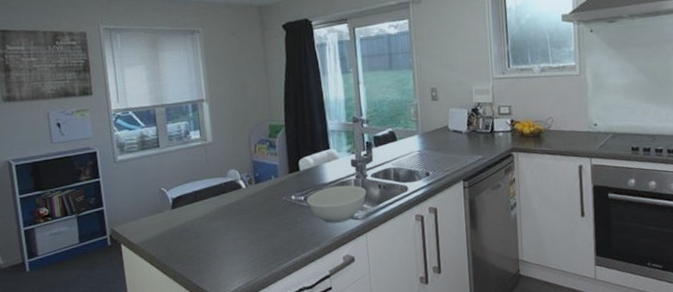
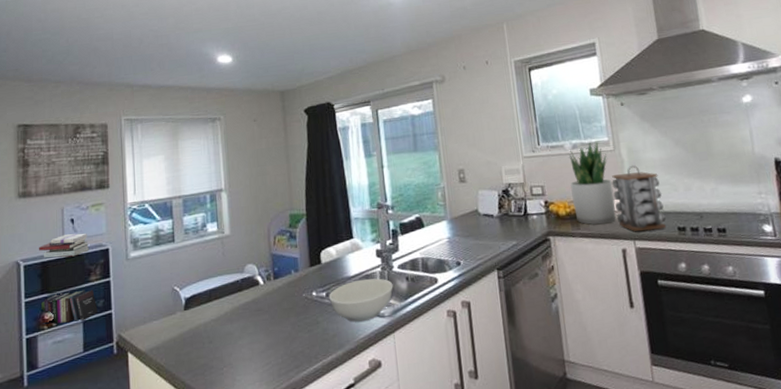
books: none [27,136,77,159] -> present [38,233,89,258]
planter: none [535,66,576,143] -> present [569,142,616,225]
spice rack: none [575,89,621,150] -> present [612,165,666,231]

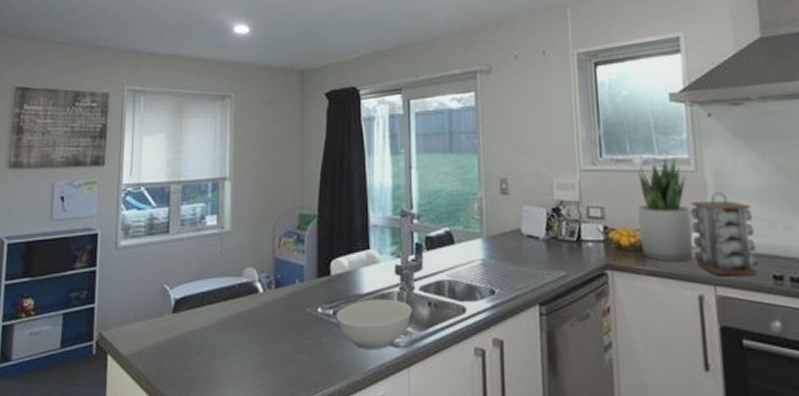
books: present [38,233,89,258] -> none [24,212,77,239]
books: present [41,290,98,326] -> none [20,278,80,313]

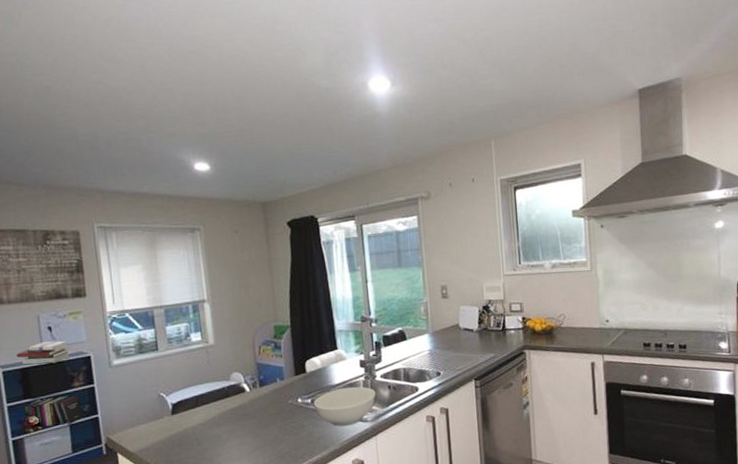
books: none [20,278,80,313] -> present [25,395,84,429]
books: none [24,212,77,239] -> present [16,341,70,365]
planter: present [636,159,694,262] -> none [547,262,588,340]
spice rack: present [690,191,758,276] -> none [586,285,633,347]

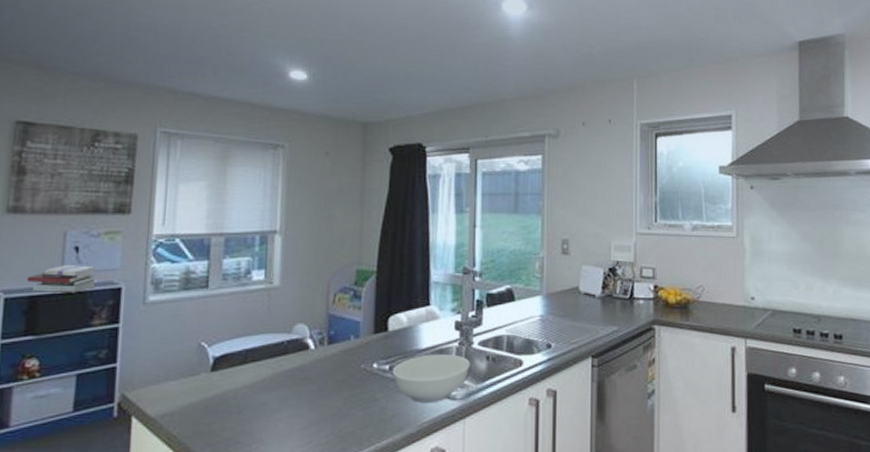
books: present [25,395,84,429] -> none [20,336,98,375]

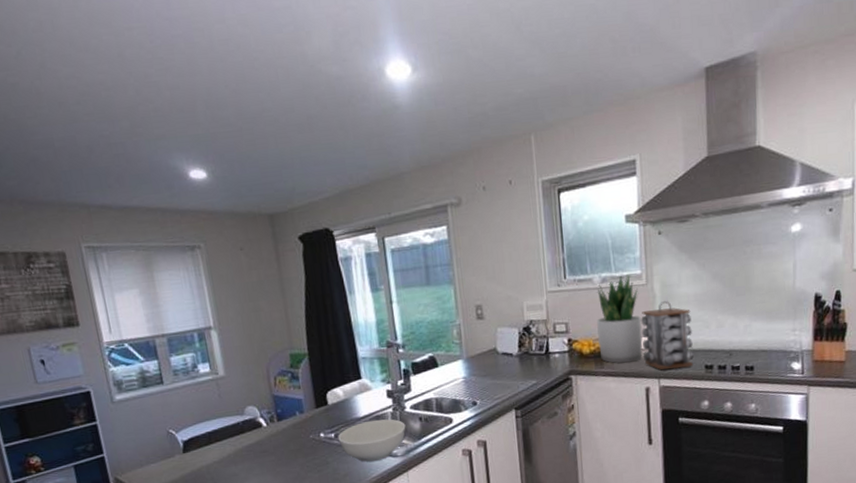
books: present [26,264,95,294] -> none [8,375,67,402]
planter: none [684,226,731,318] -> present [596,275,643,363]
spice rack: none [730,255,782,330] -> present [641,300,694,370]

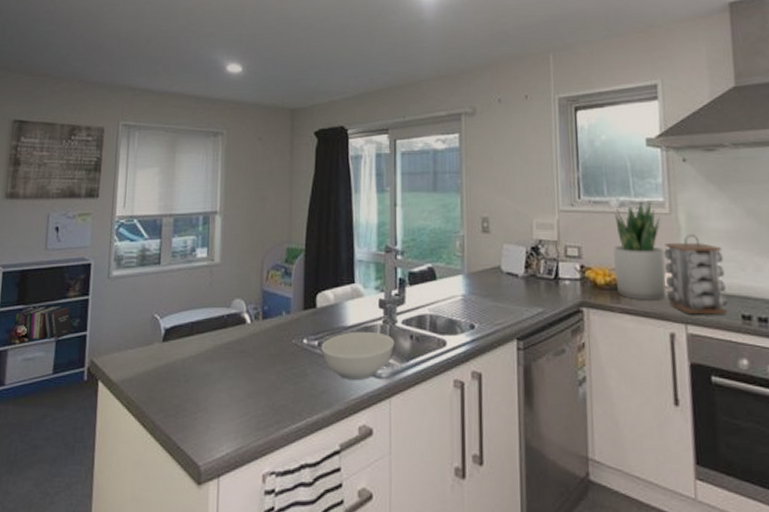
books: none [23,434,89,470] -> present [14,305,73,339]

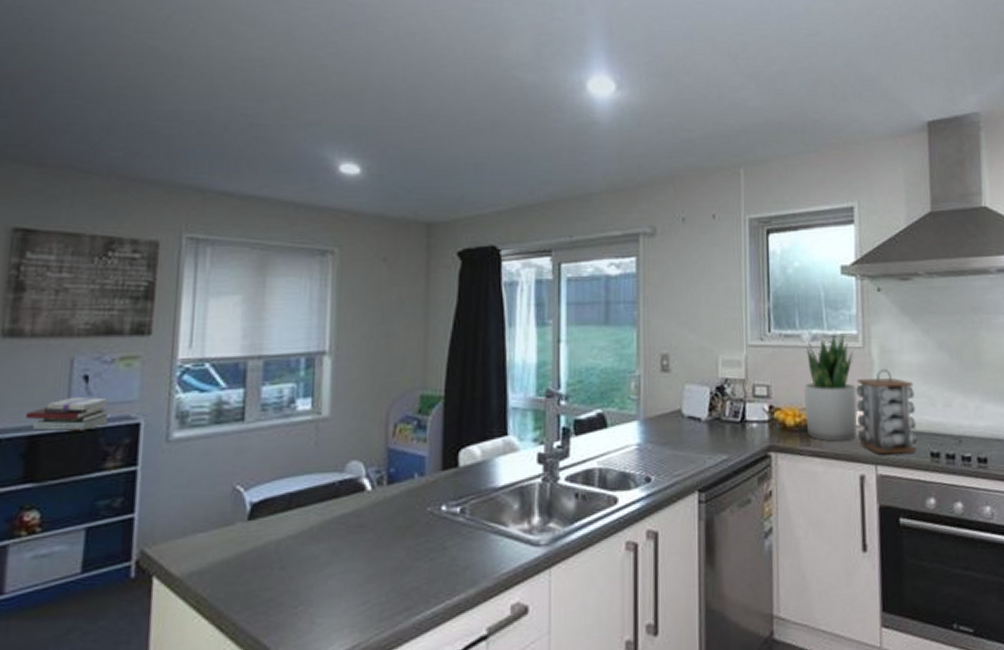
books: present [14,305,73,339] -> none [18,482,112,530]
books: none [19,242,71,268] -> present [25,396,108,432]
bowl: present [321,331,395,380] -> none [464,491,556,551]

